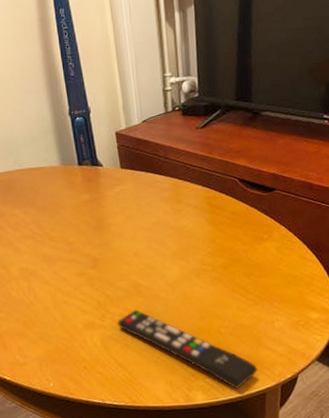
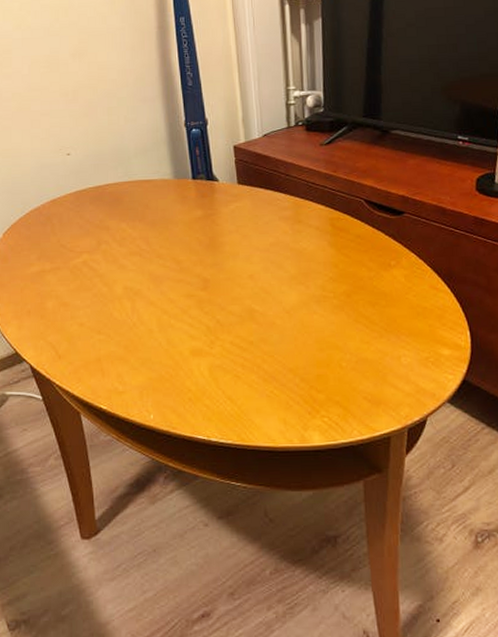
remote control: present [118,309,258,390] -> none [228,337,382,432]

